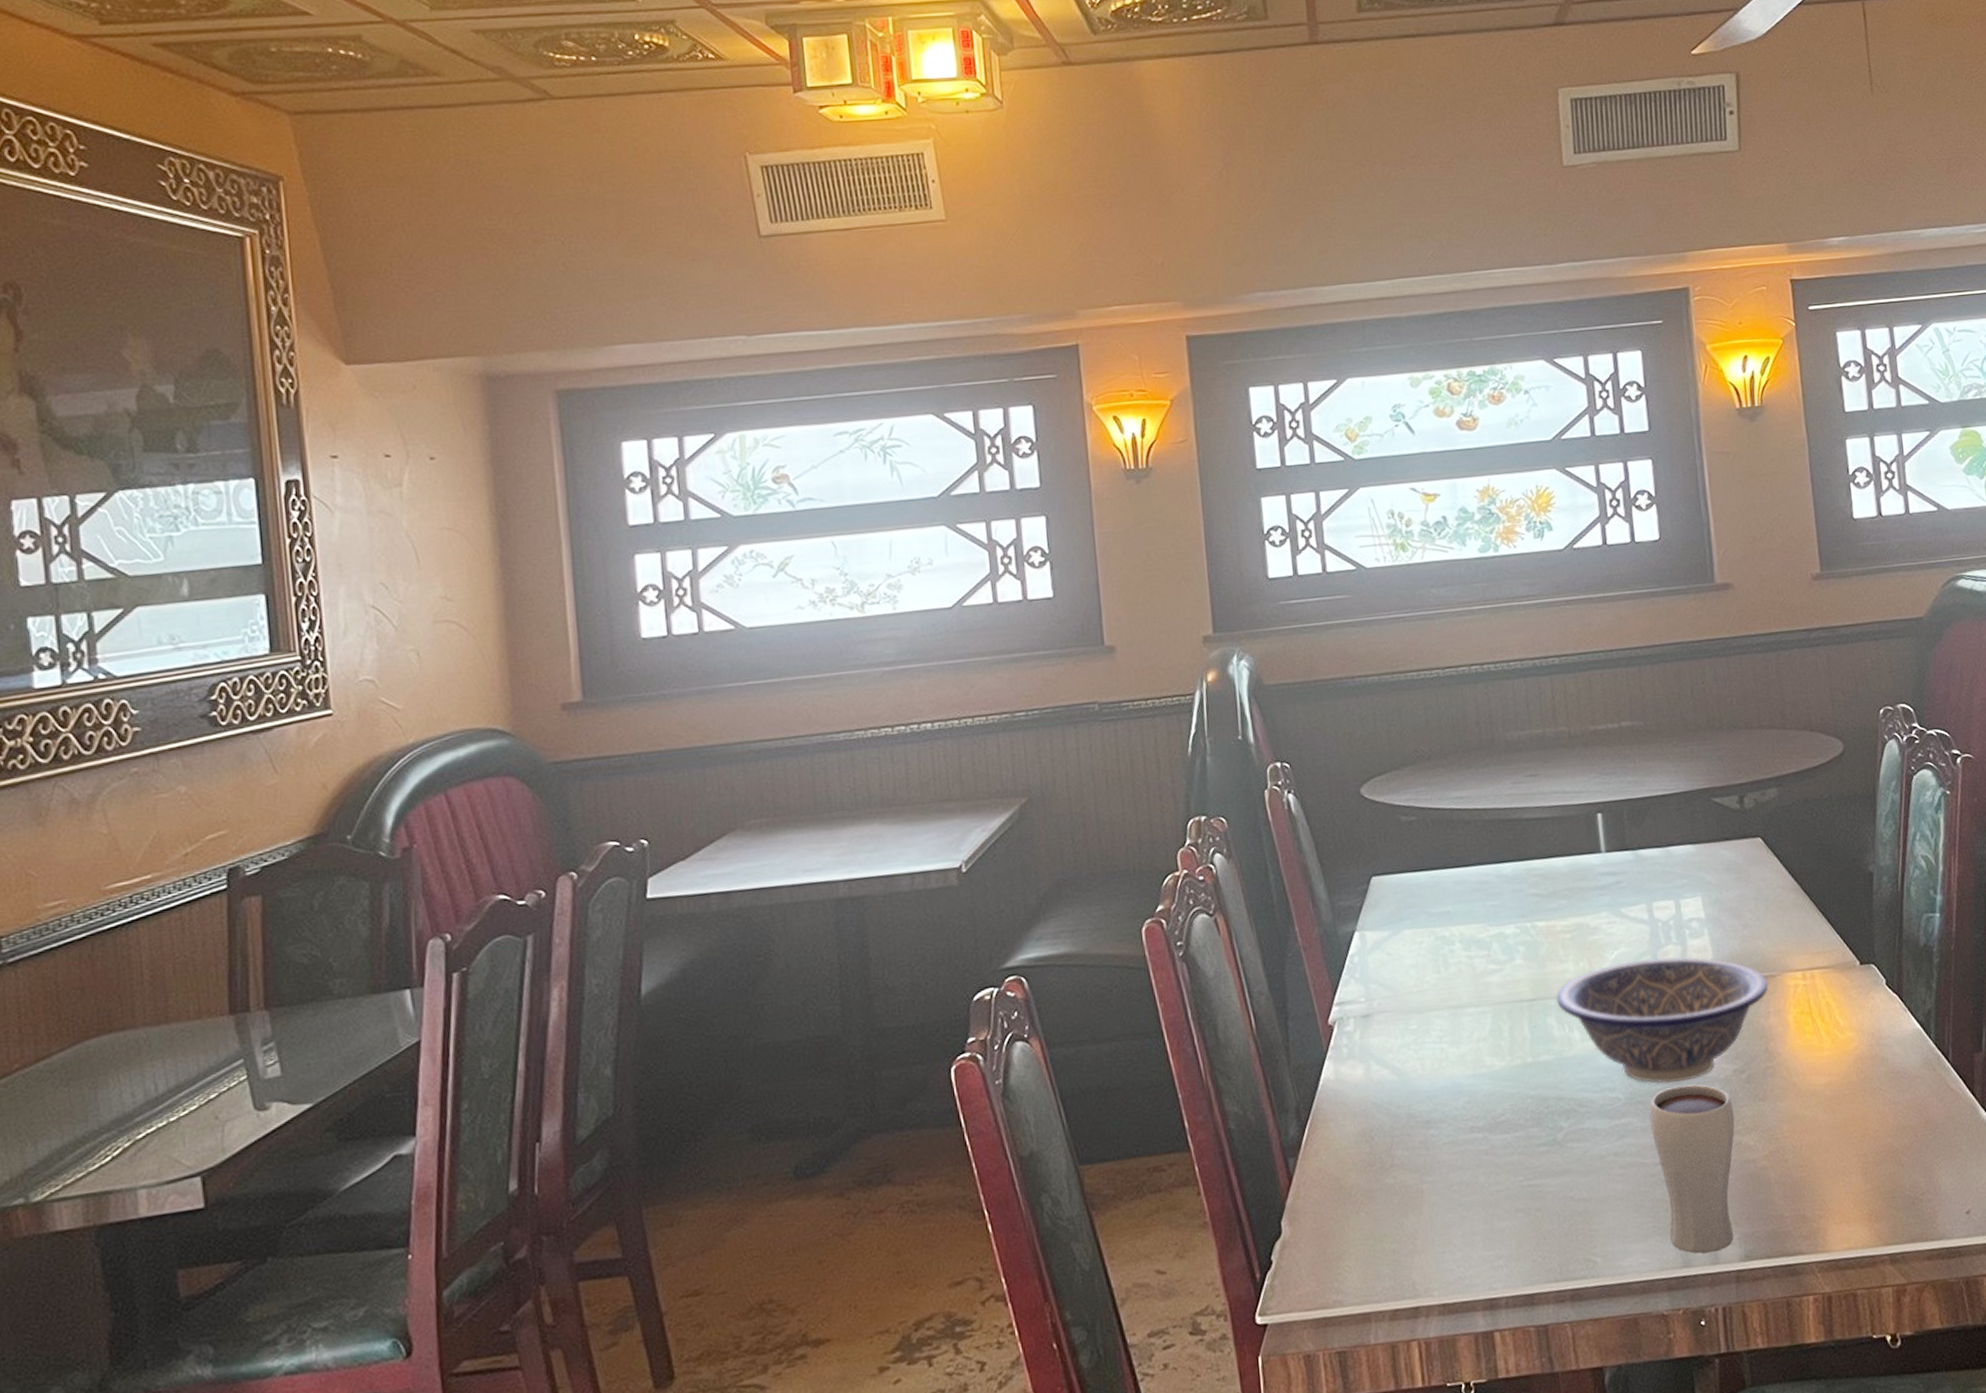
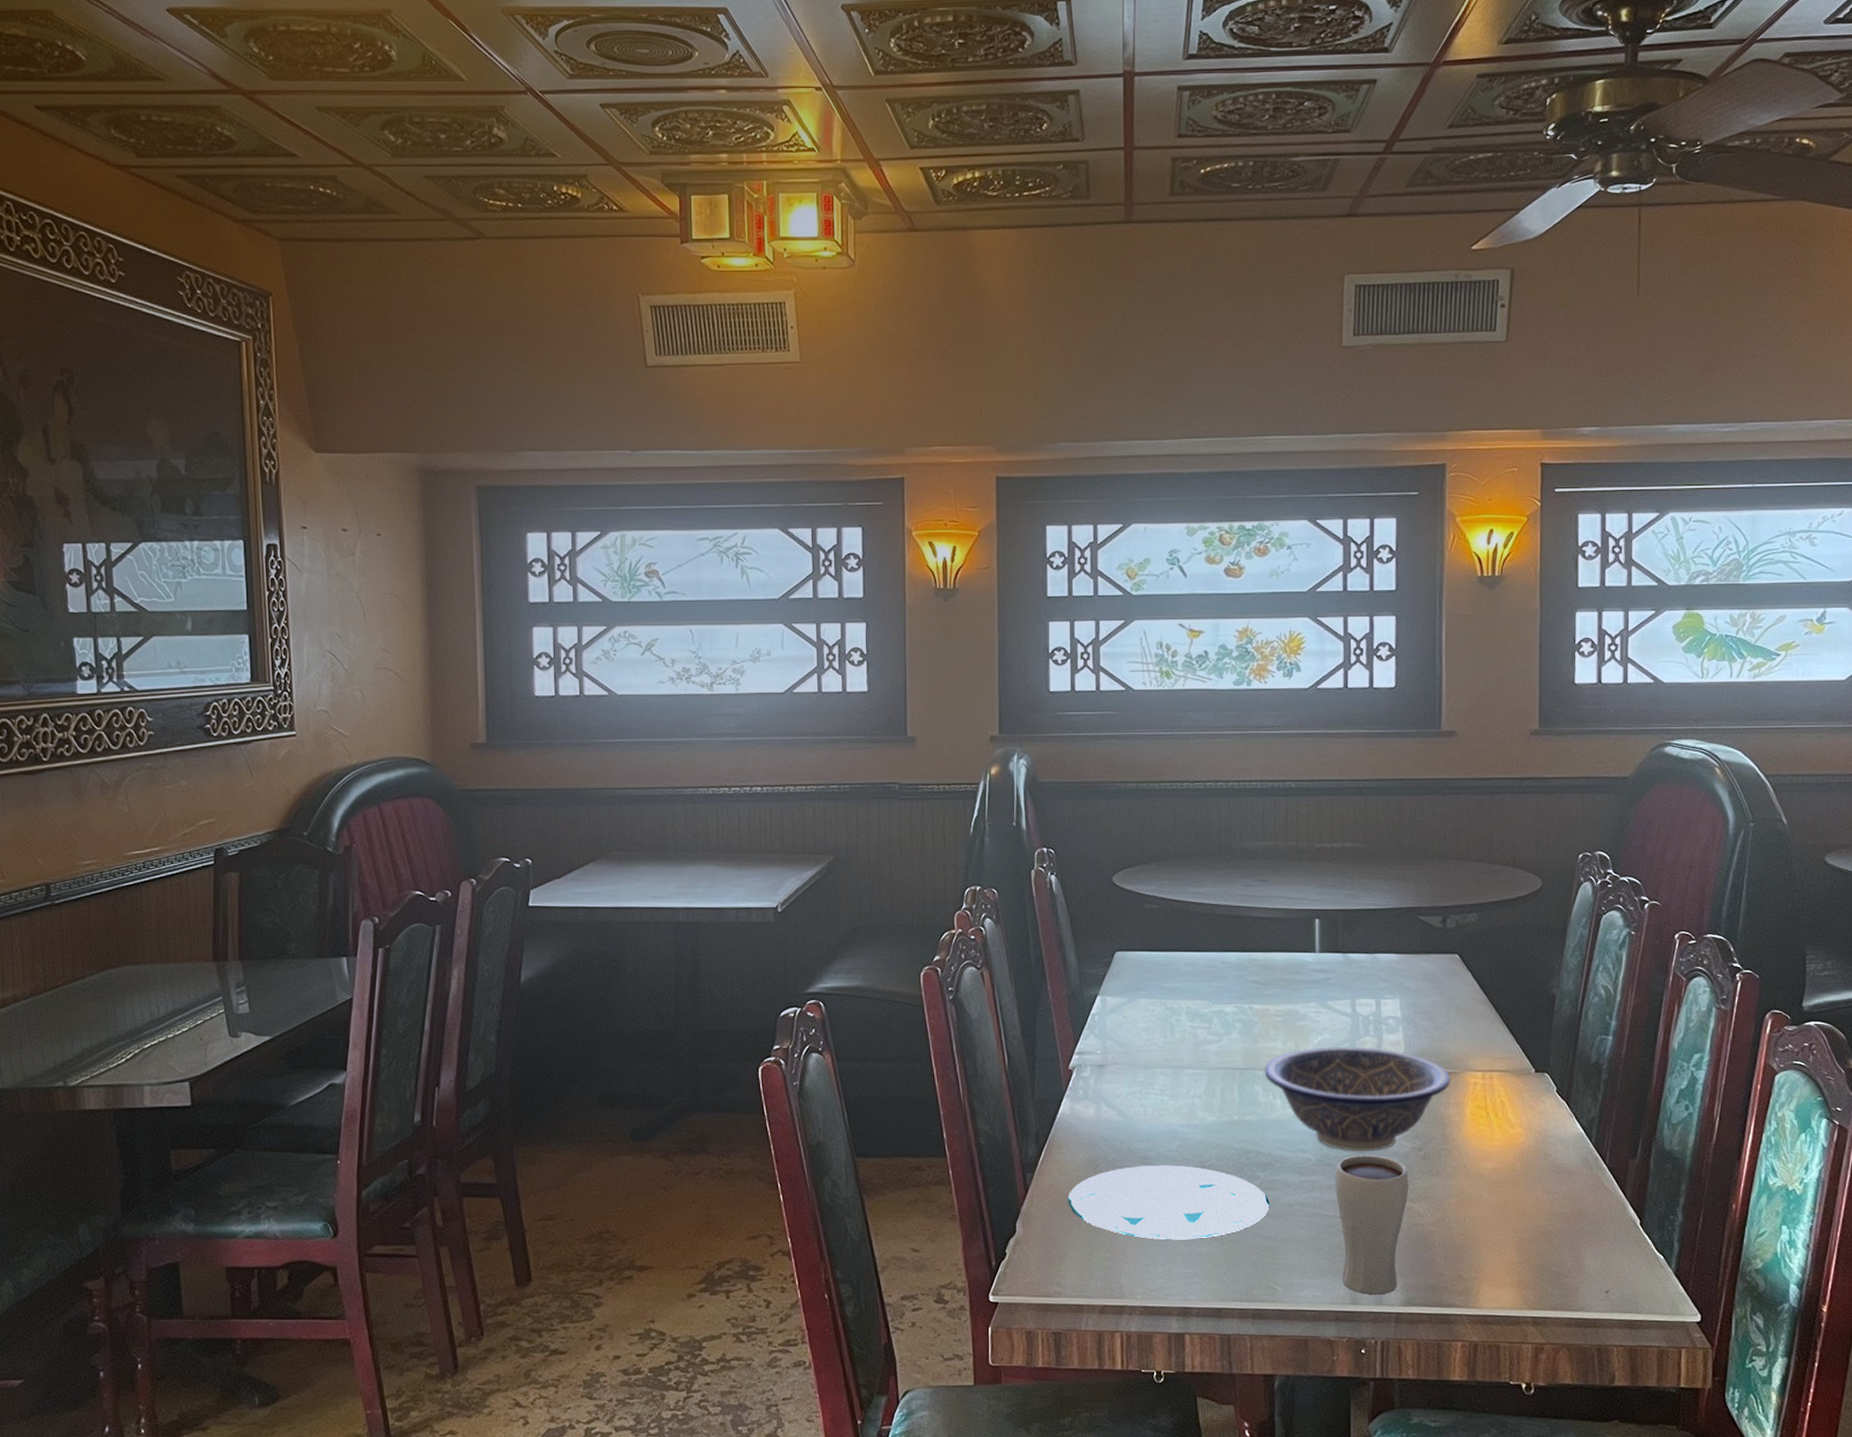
plate: none [1340,1124,1579,1220] -> present [1068,1165,1270,1240]

